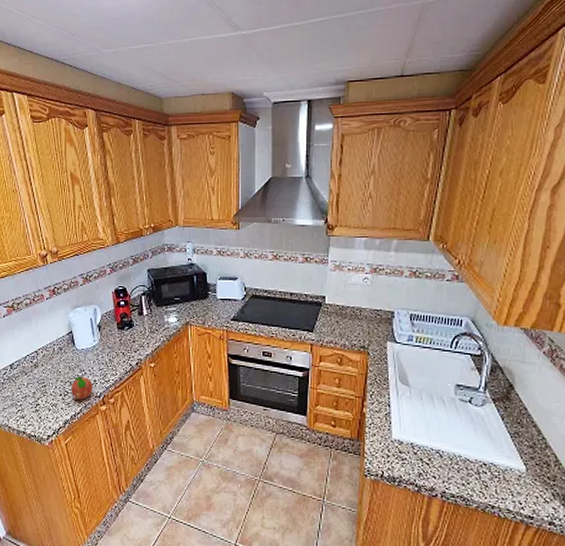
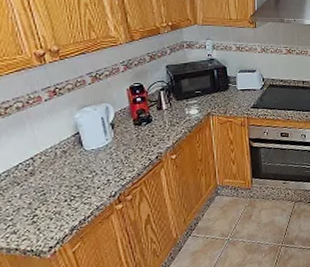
fruit: present [71,376,93,400] -> none [79,177,106,203]

